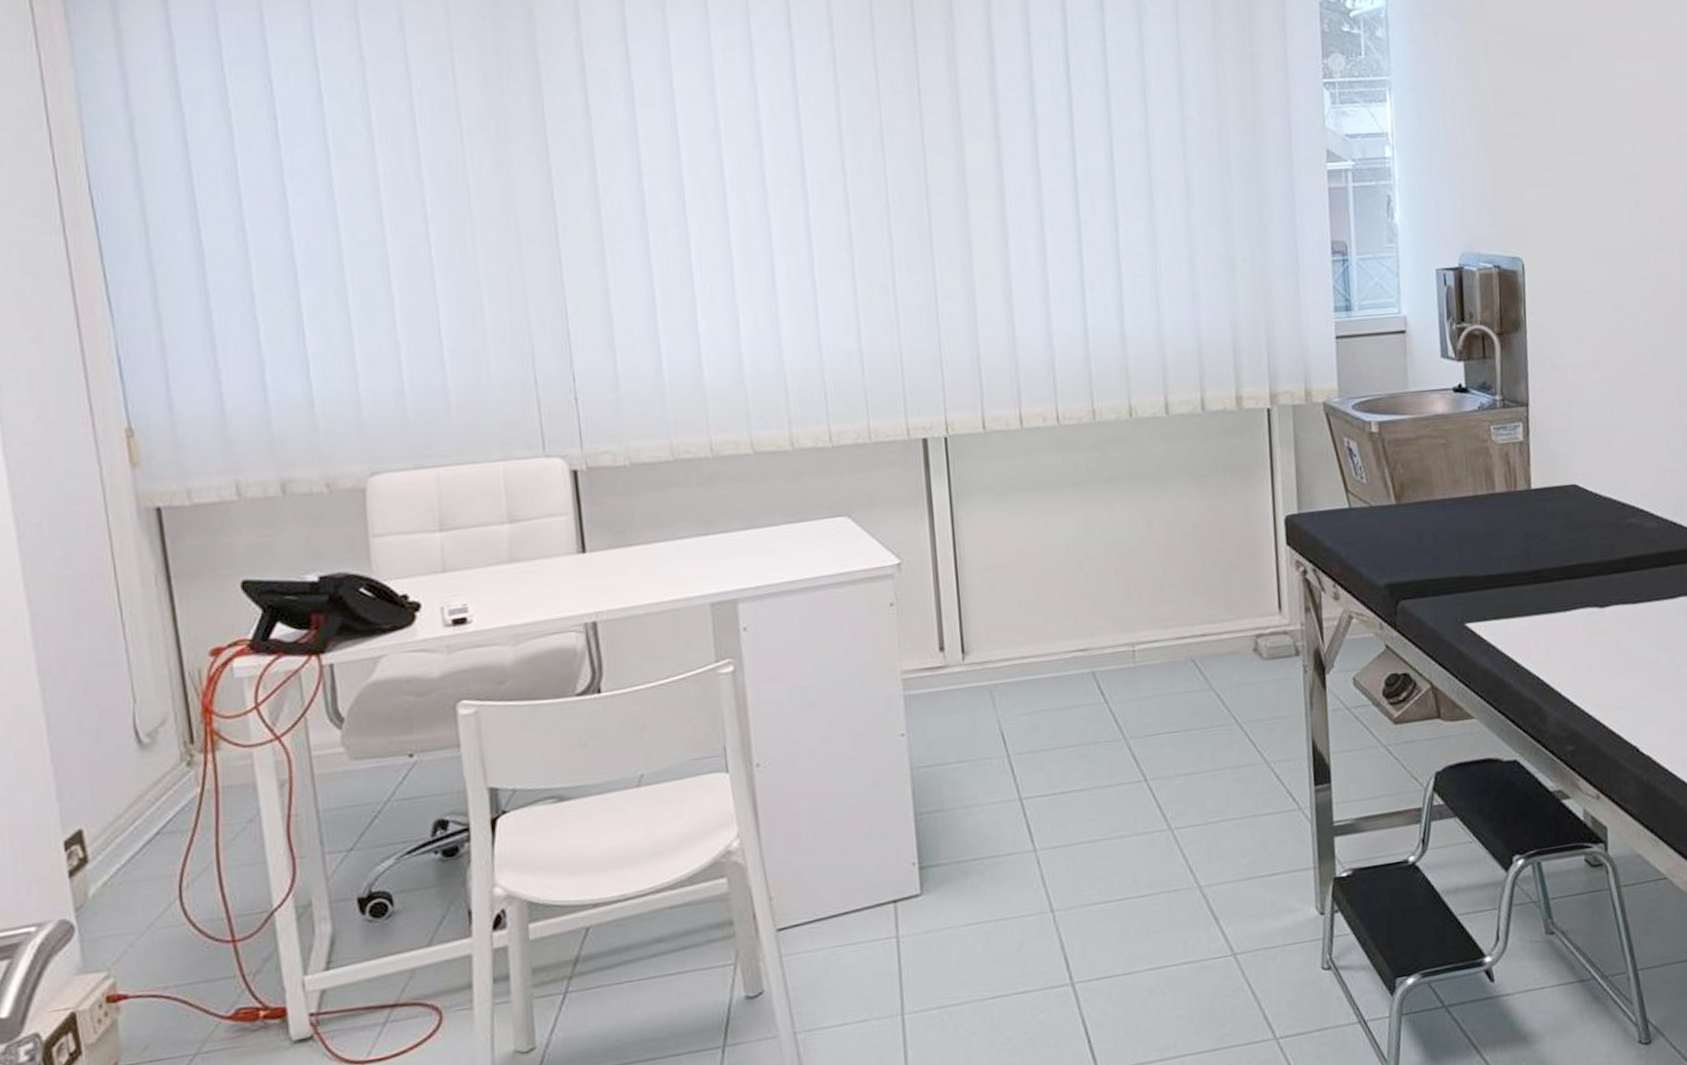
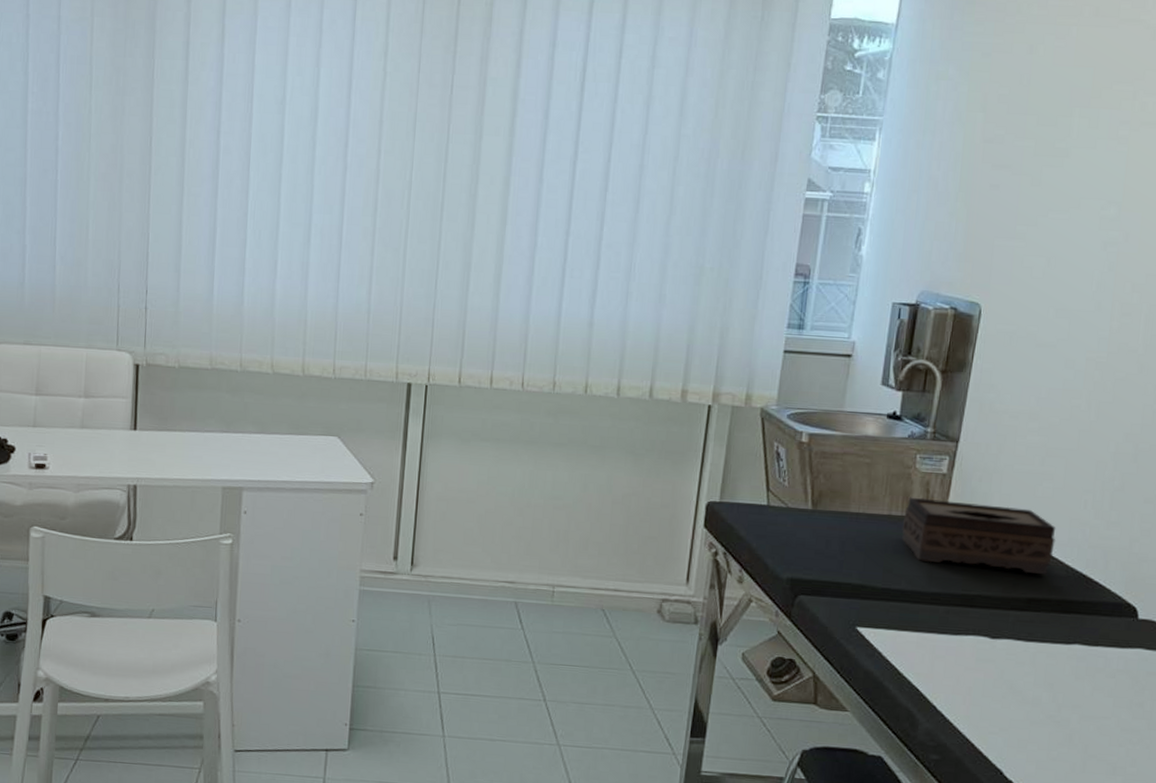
tissue box: none [1489,464,1641,539] -> present [902,497,1056,575]

